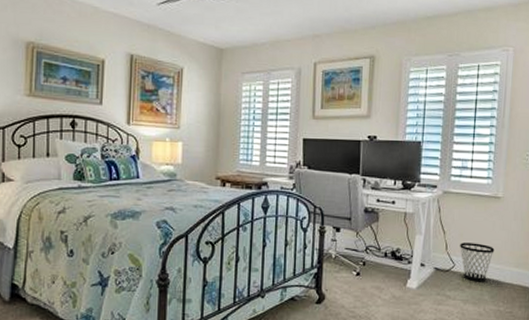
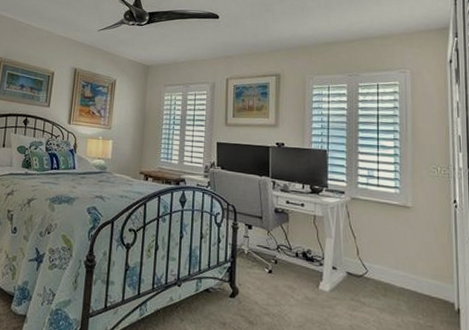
wastebasket: present [460,243,495,282] -> none [372,249,408,291]

